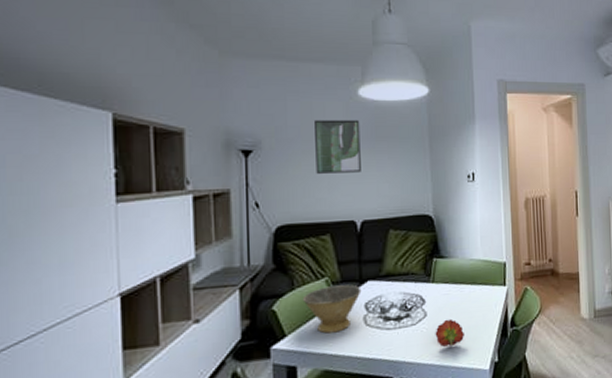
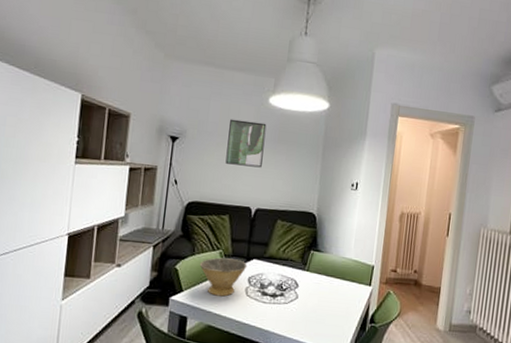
flower: present [435,319,464,347] -> none [302,304,328,328]

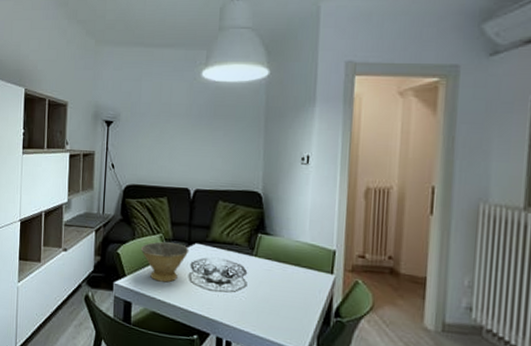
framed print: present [225,119,267,168] -> none [160,97,201,146]

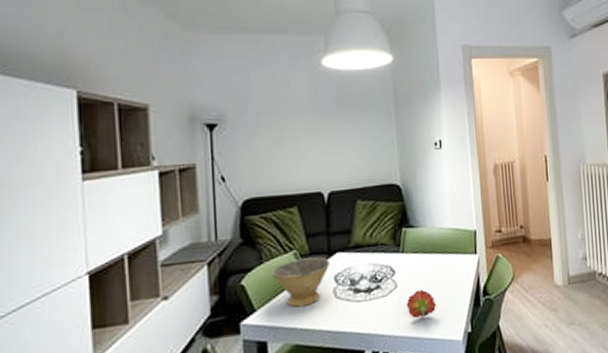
flower: none [253,293,283,320] -> present [406,289,436,318]

